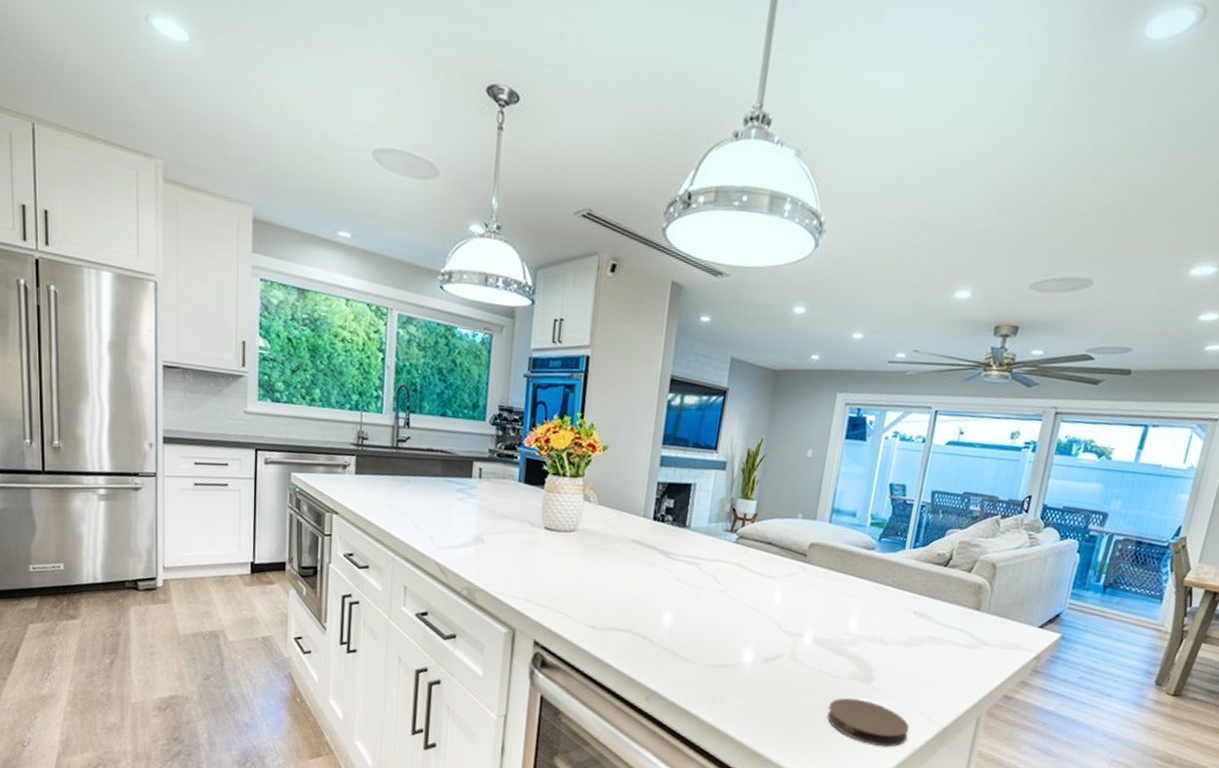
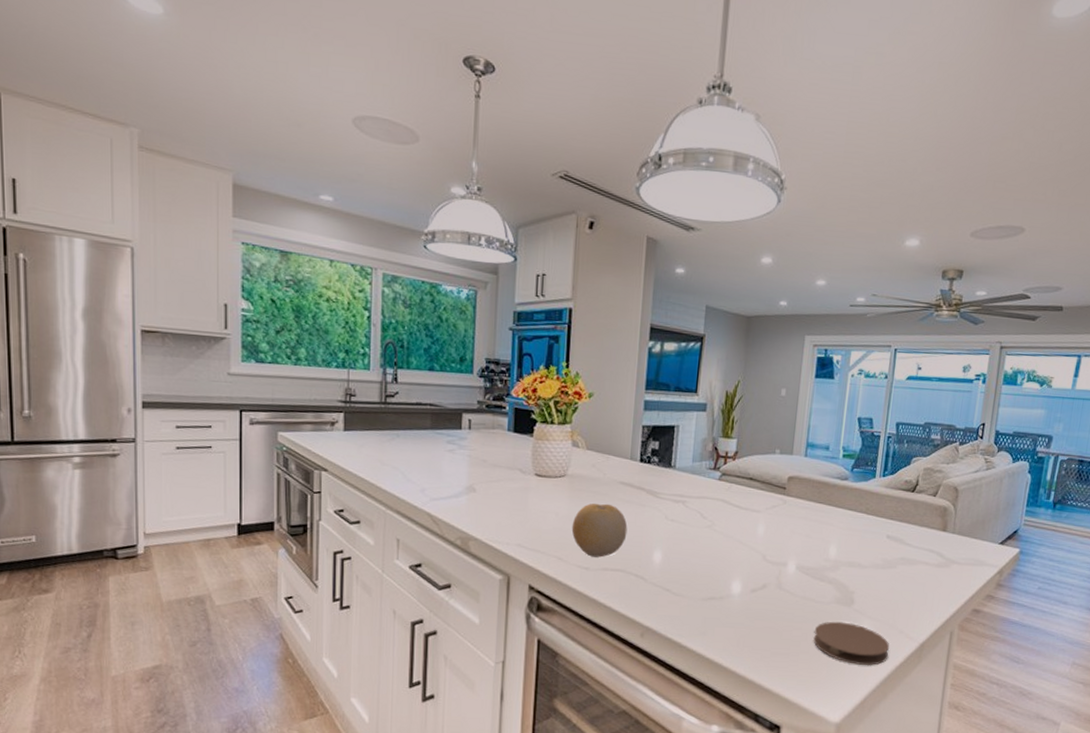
fruit: none [579,560,637,617] -> present [571,503,628,558]

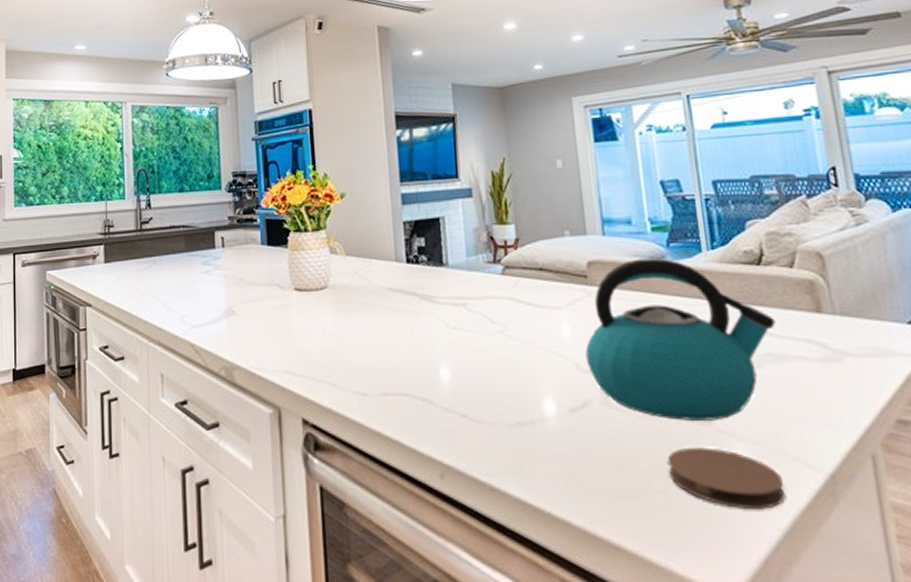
fruit: present [571,503,628,558] -> none [341,315,405,380]
kettle: none [771,478,914,604] -> present [585,258,776,421]

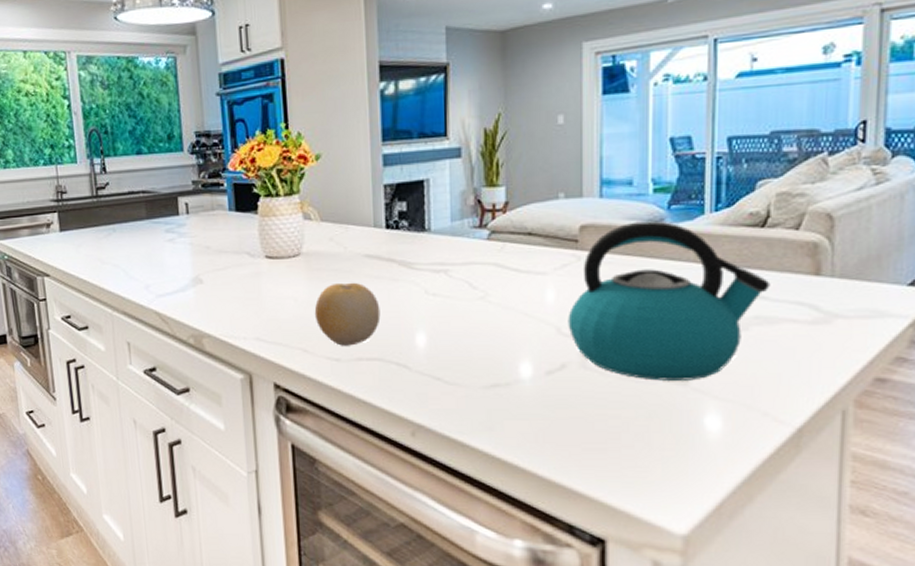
fruit: none [341,315,405,380] -> present [314,282,381,346]
coaster: present [667,447,786,511] -> none [638,405,751,461]

